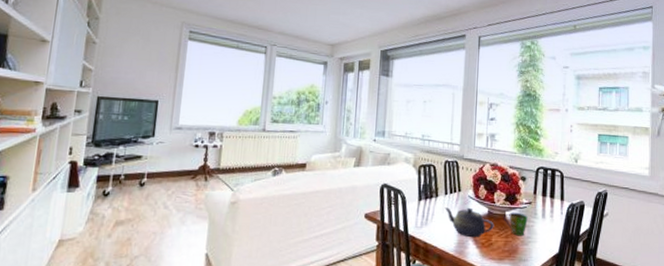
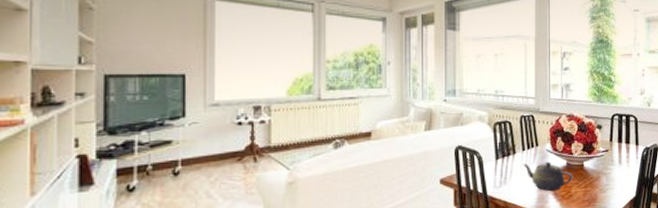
cup: present [503,212,528,236] -> none [581,161,605,185]

